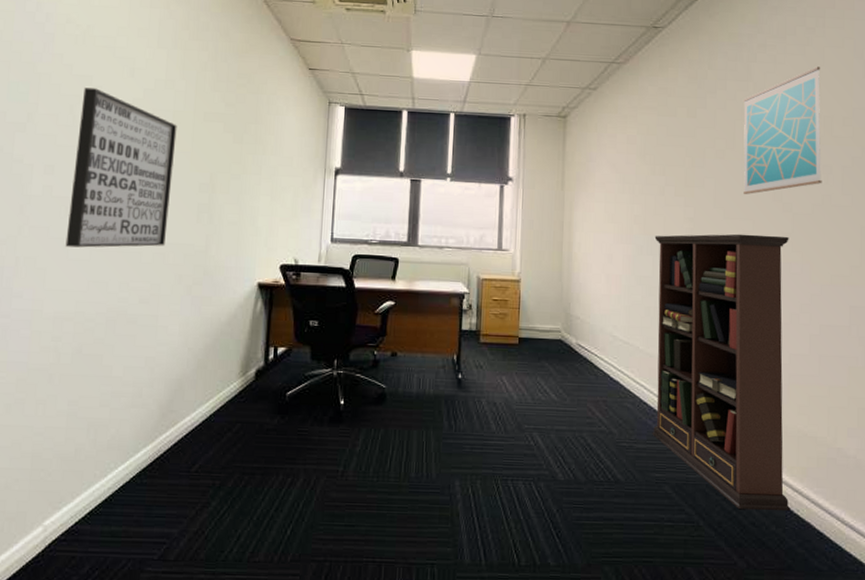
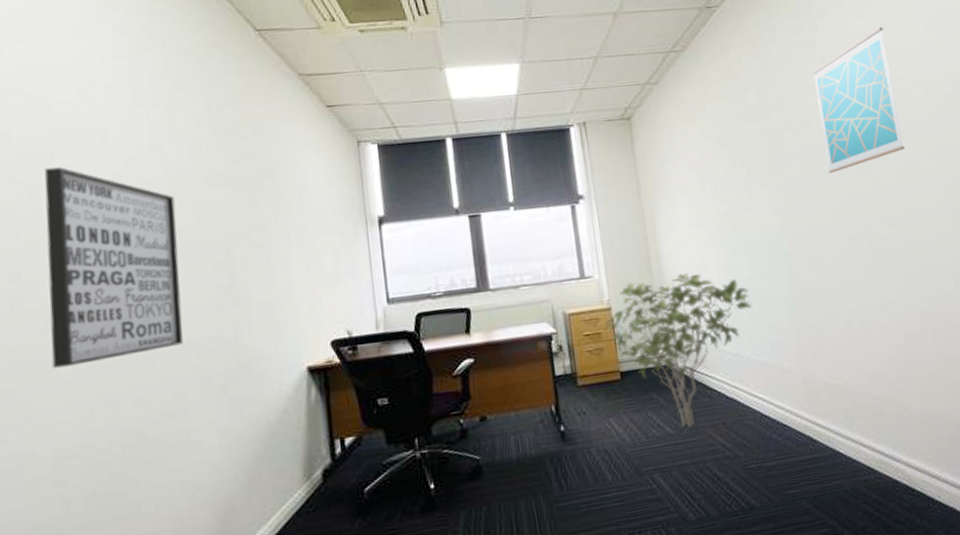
shrub: none [511,261,650,398] -> present [604,273,753,427]
bookcase: present [652,233,791,512] -> none [746,211,932,510]

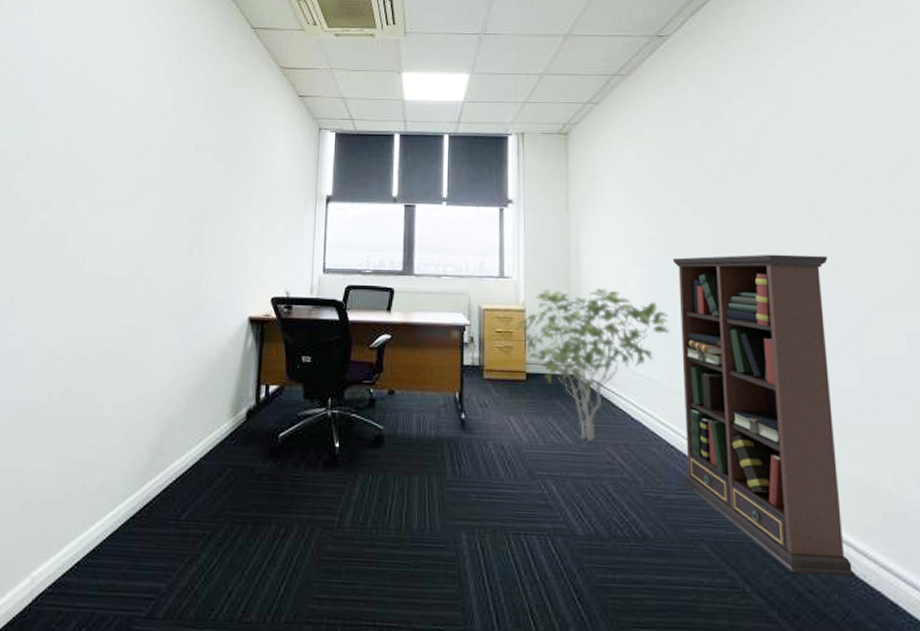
wall art: present [44,167,183,368] -> none [59,124,169,284]
bookcase: none [746,211,932,510] -> present [672,254,856,577]
wall art: present [812,27,905,173] -> none [763,68,862,210]

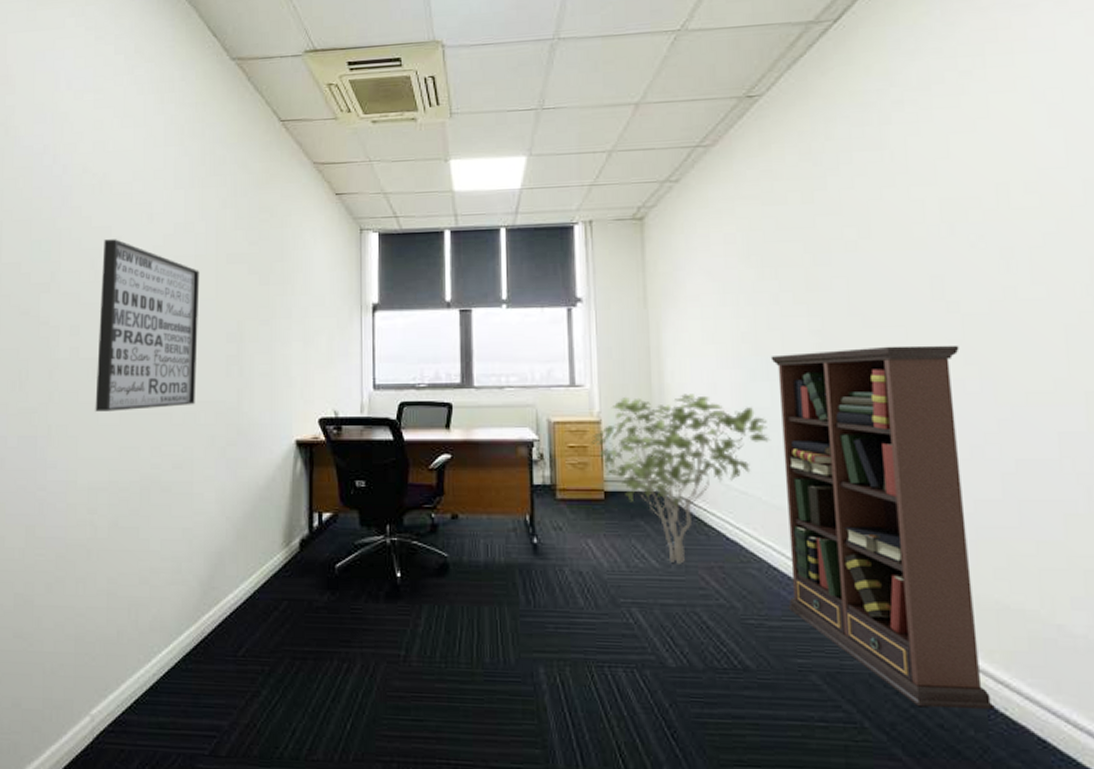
wall art: none [59,124,169,284] -> present [95,239,200,412]

